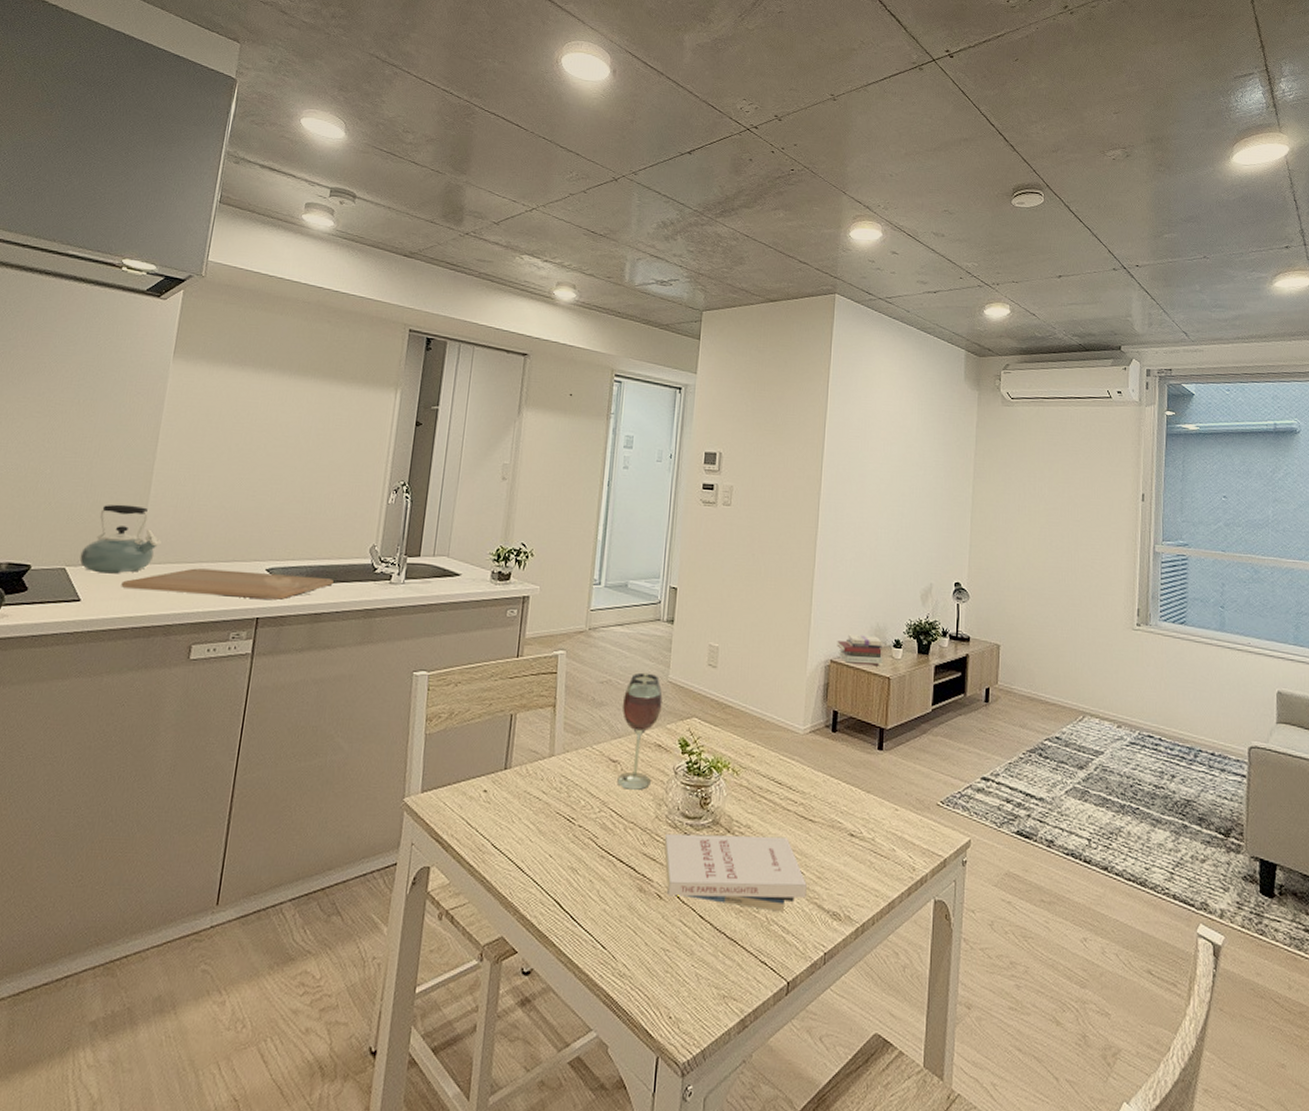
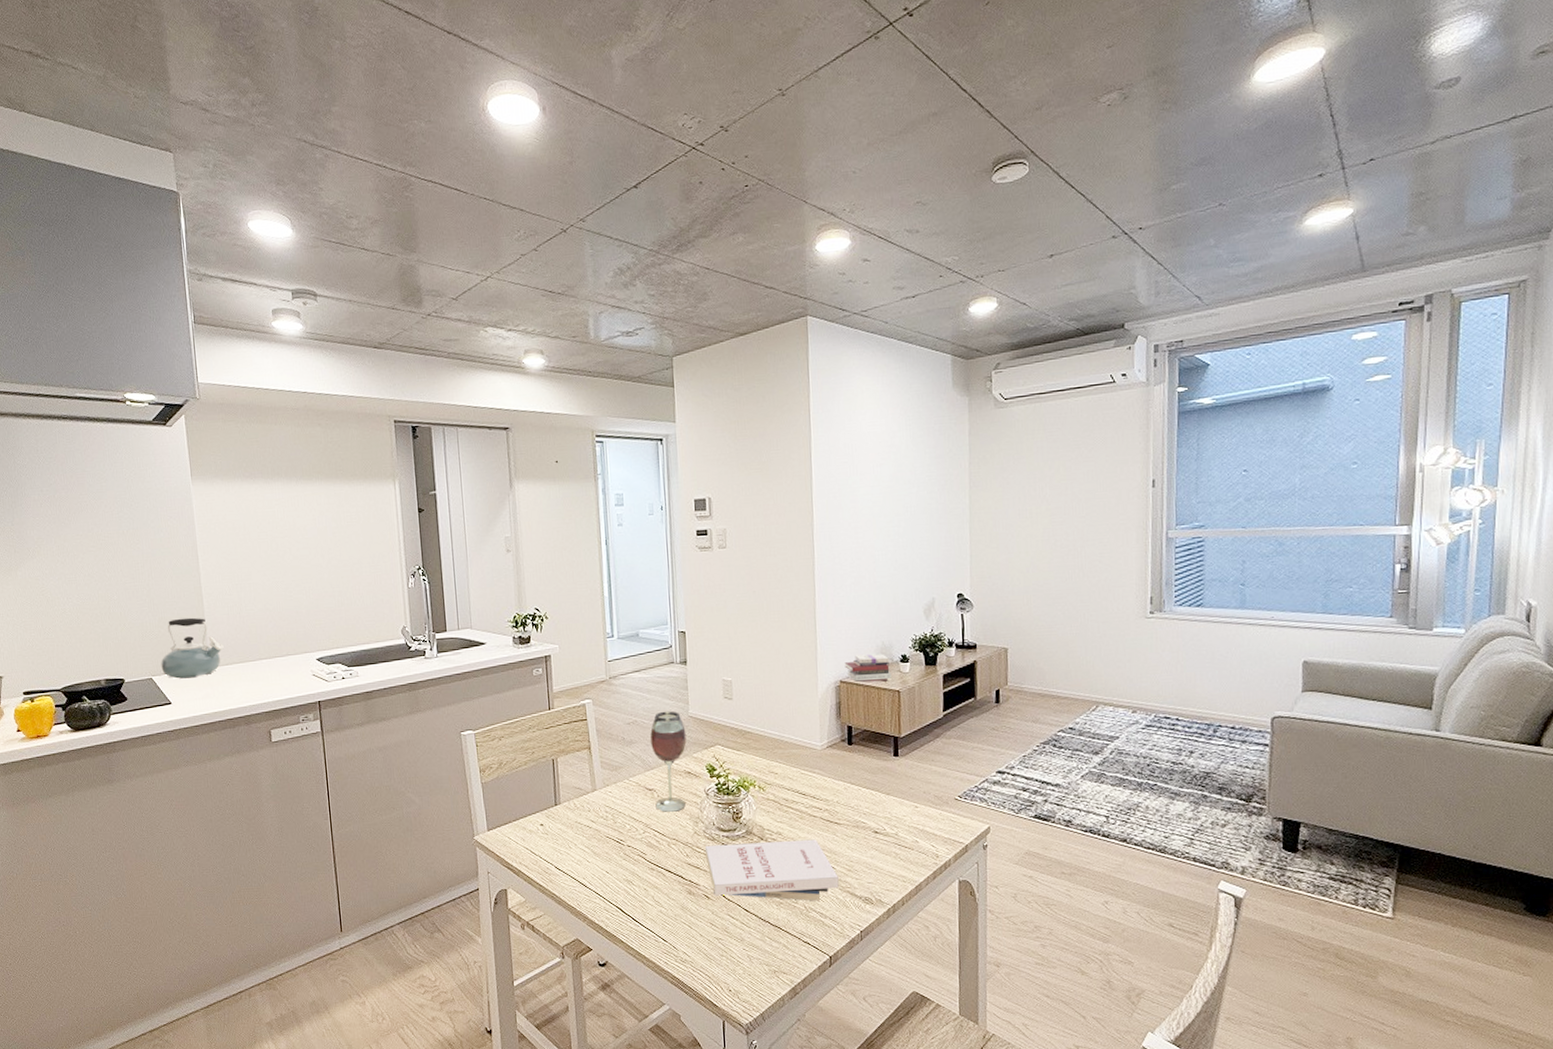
chopping board: present [121,568,334,600] -> none [200,660,376,689]

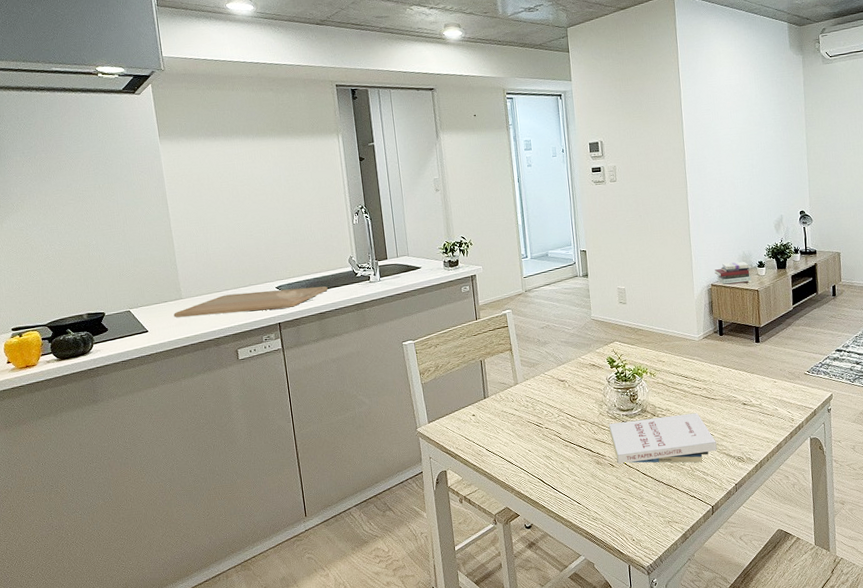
kettle: present [161,617,224,679] -> none [137,257,194,311]
chopping board: none [200,660,376,689] -> present [173,286,328,318]
wineglass: present [649,711,687,812] -> none [560,315,592,398]

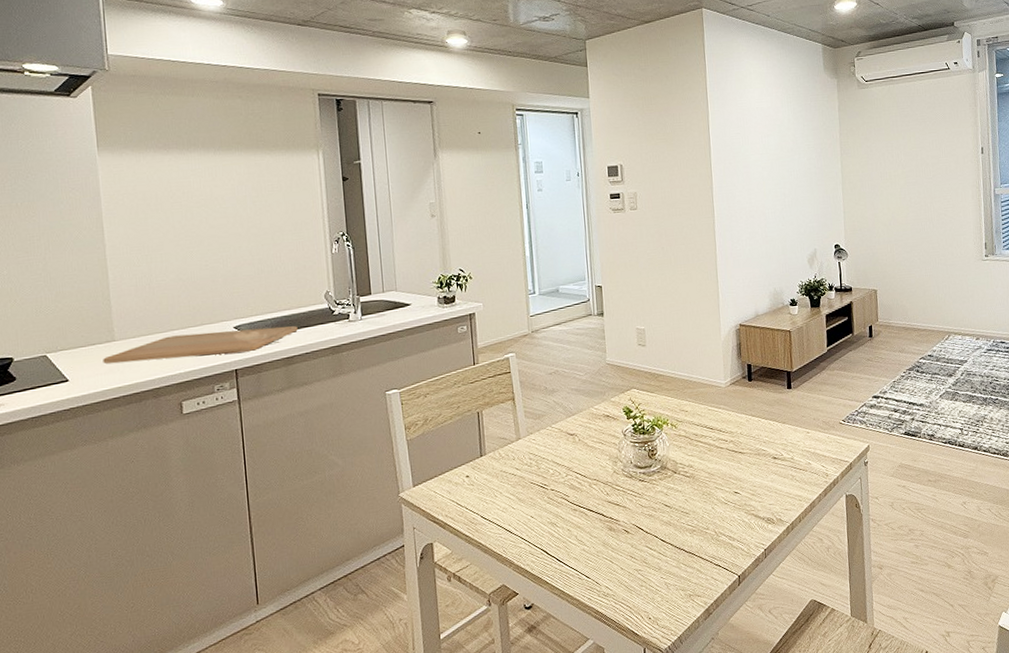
books: present [608,413,717,464] -> none [623,469,745,530]
books: present [714,261,752,285] -> none [743,299,783,325]

